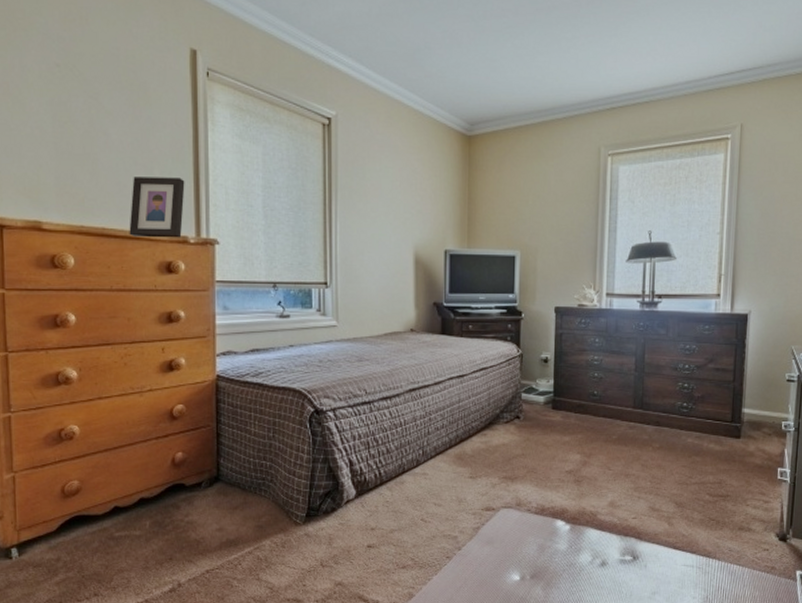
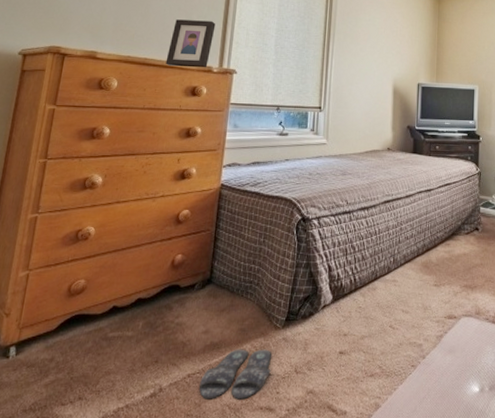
slippers: none [219,545,295,593] -> present [198,349,271,400]

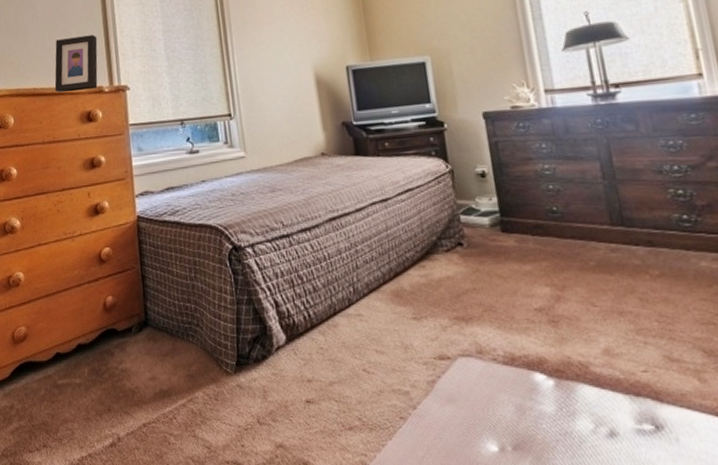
slippers: present [198,349,271,400] -> none [156,397,231,453]

